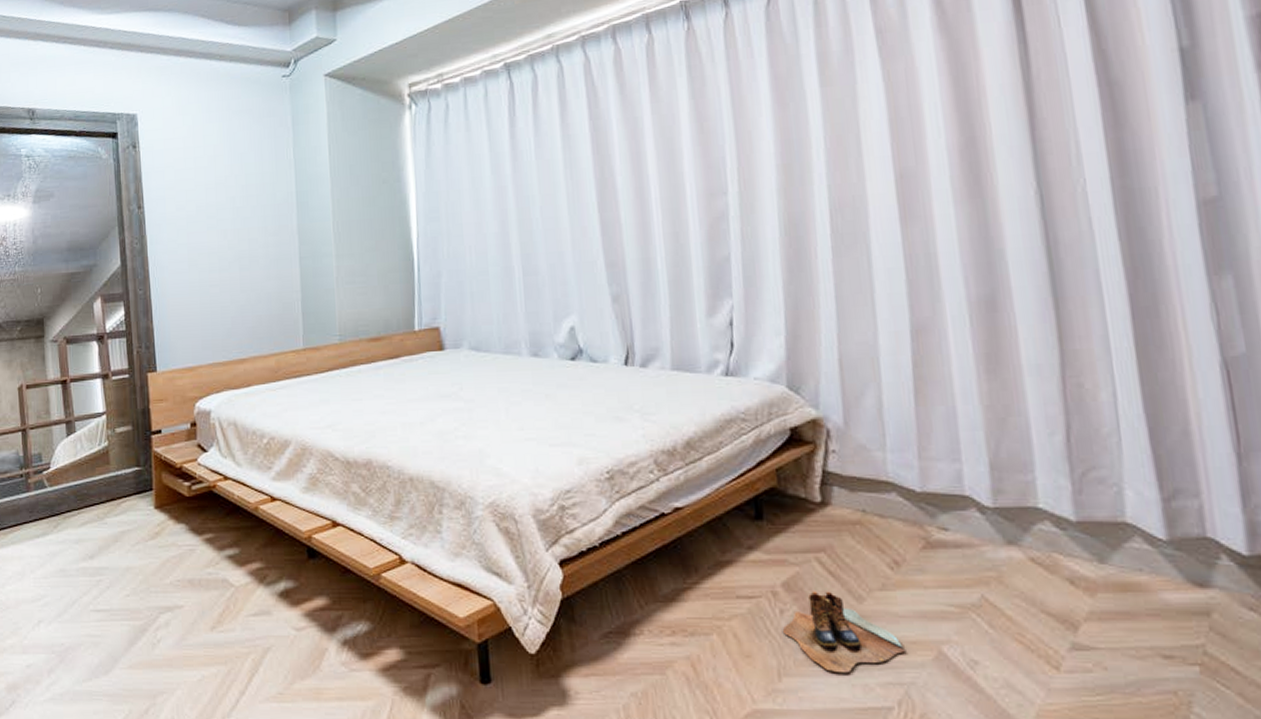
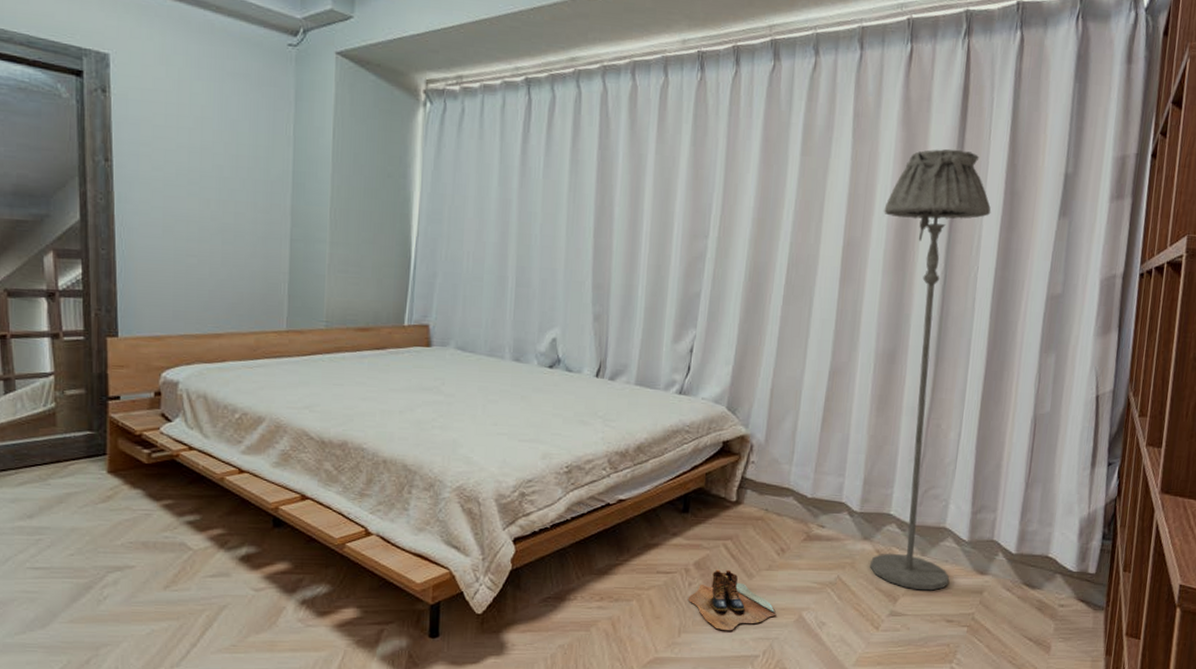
floor lamp: none [938,45,1152,613] -> present [869,149,991,591]

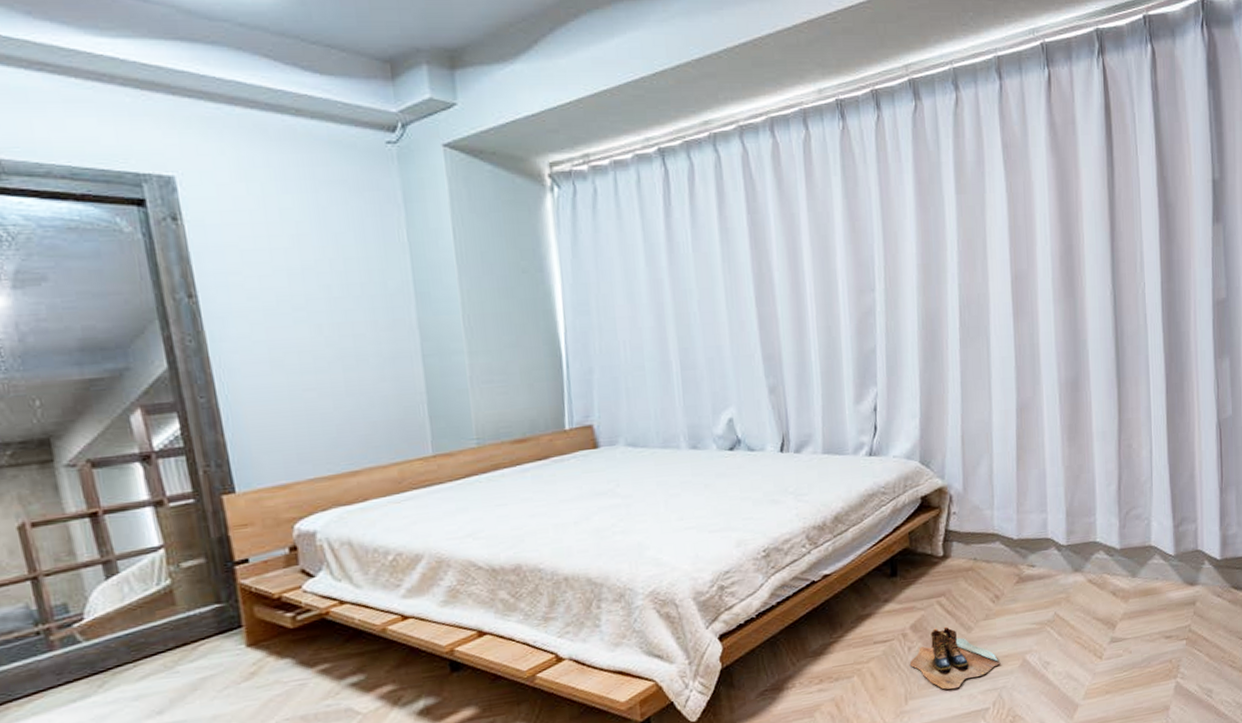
floor lamp: present [869,149,991,591] -> none [1046,169,1162,613]

